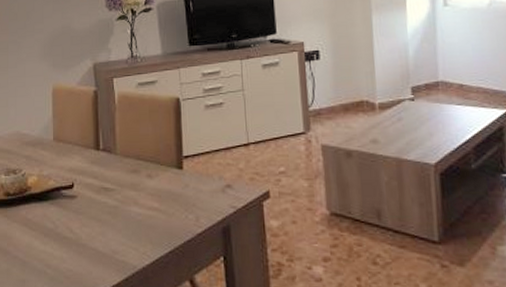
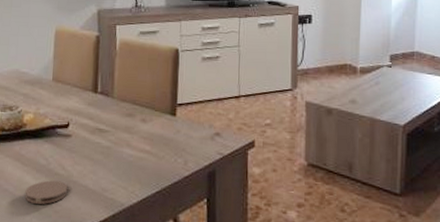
coaster: none [35,244,78,270] -> present [24,180,68,204]

